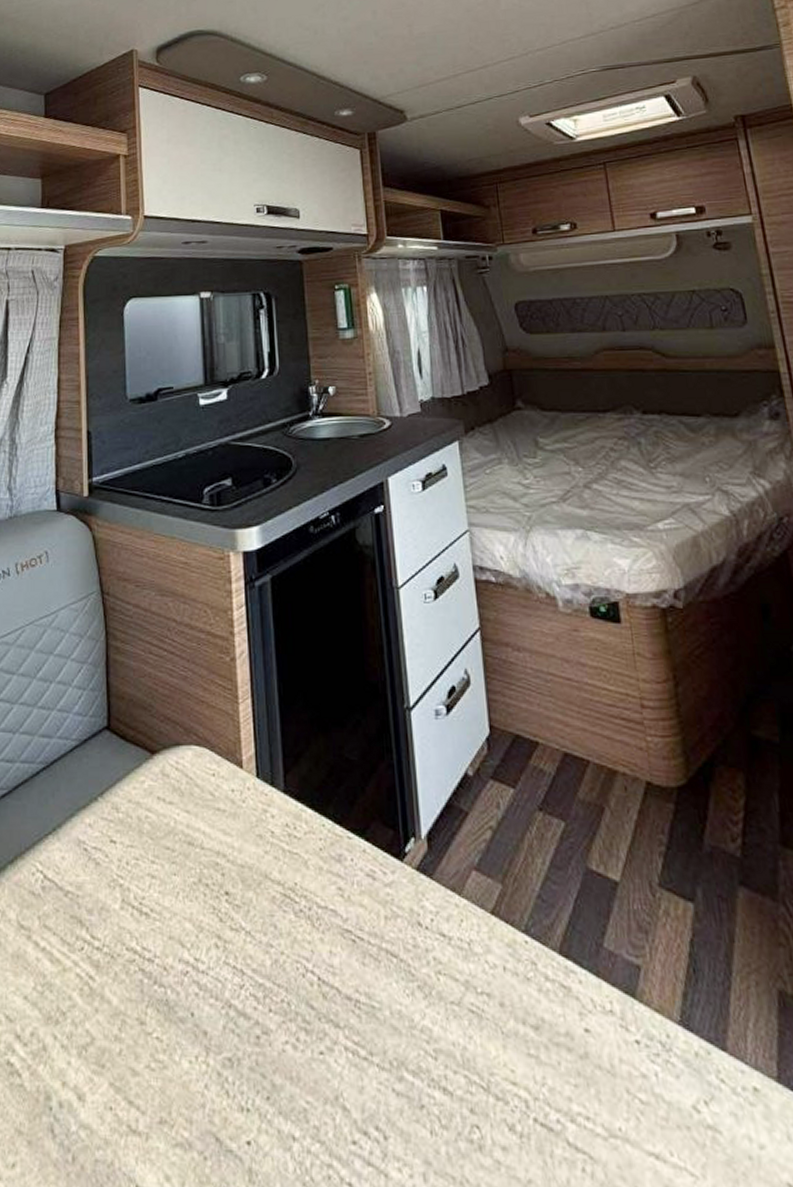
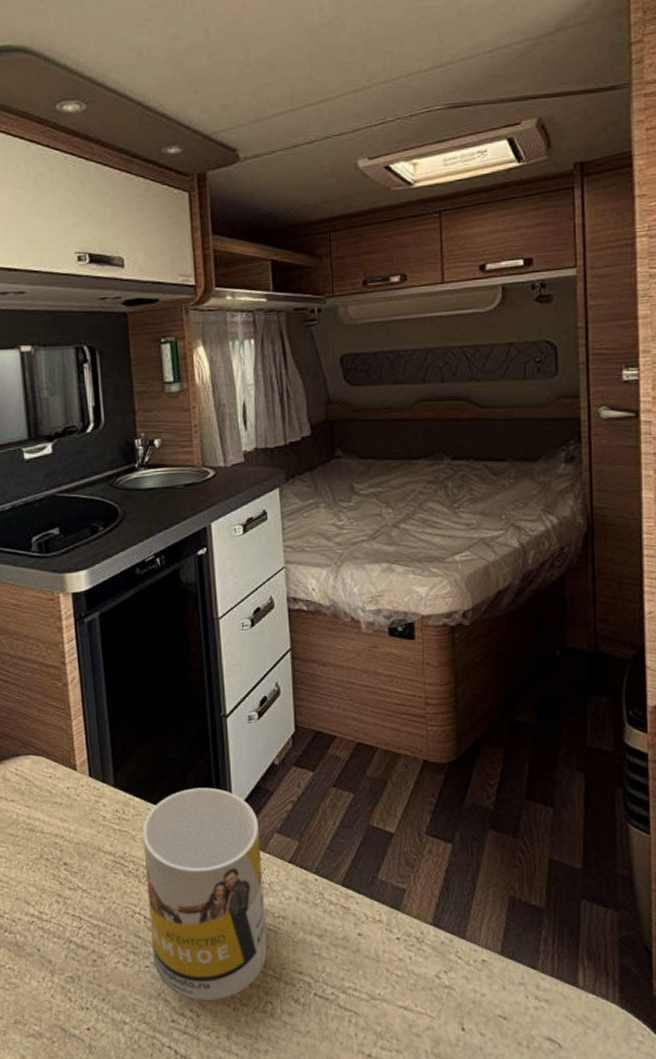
mug: none [316,800,471,1116] -> present [142,787,268,1001]

